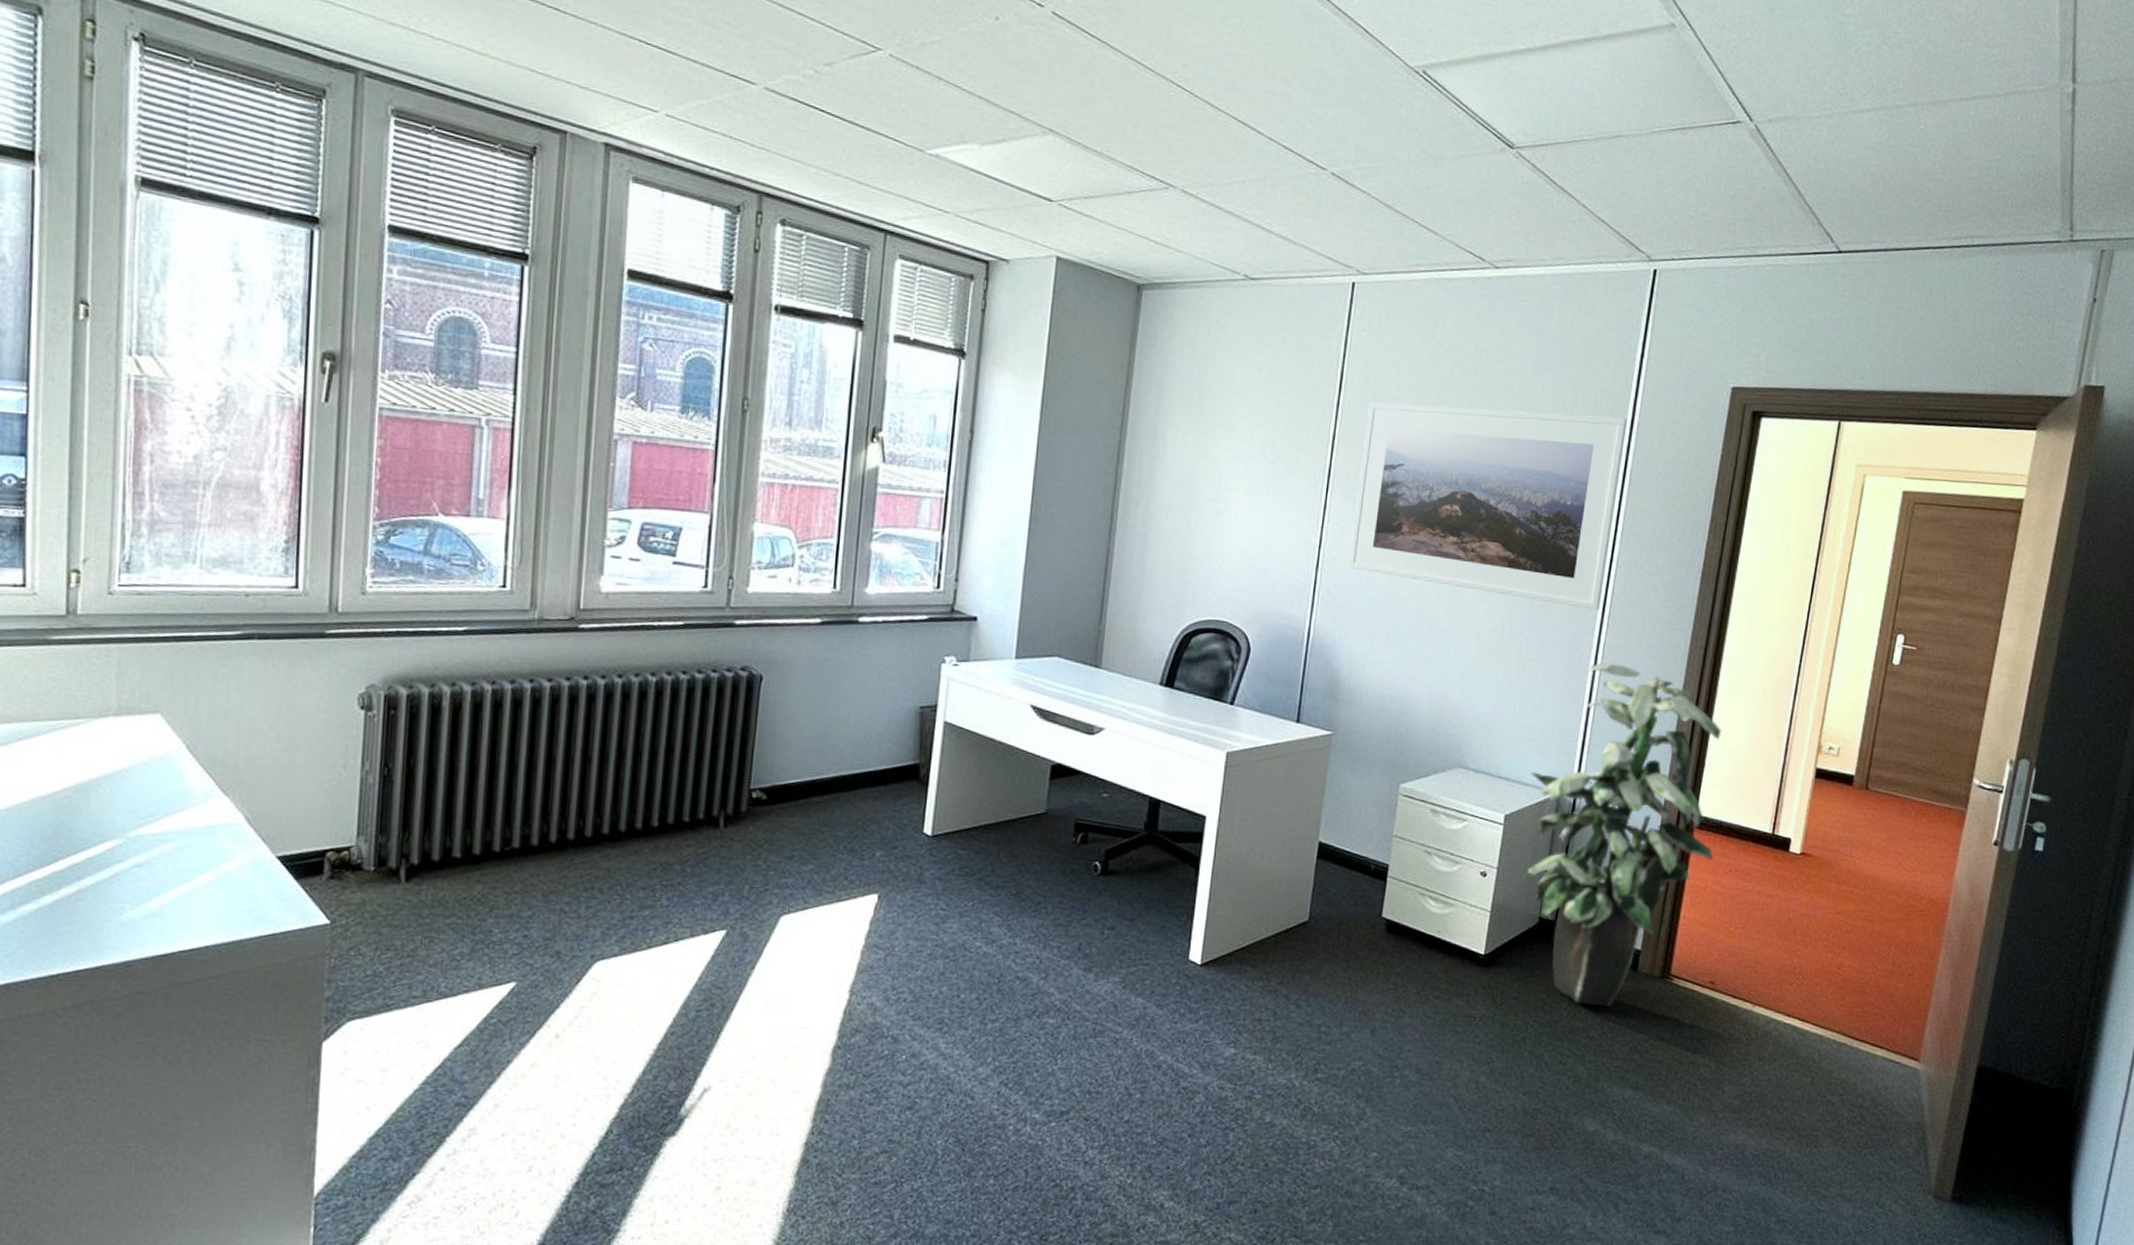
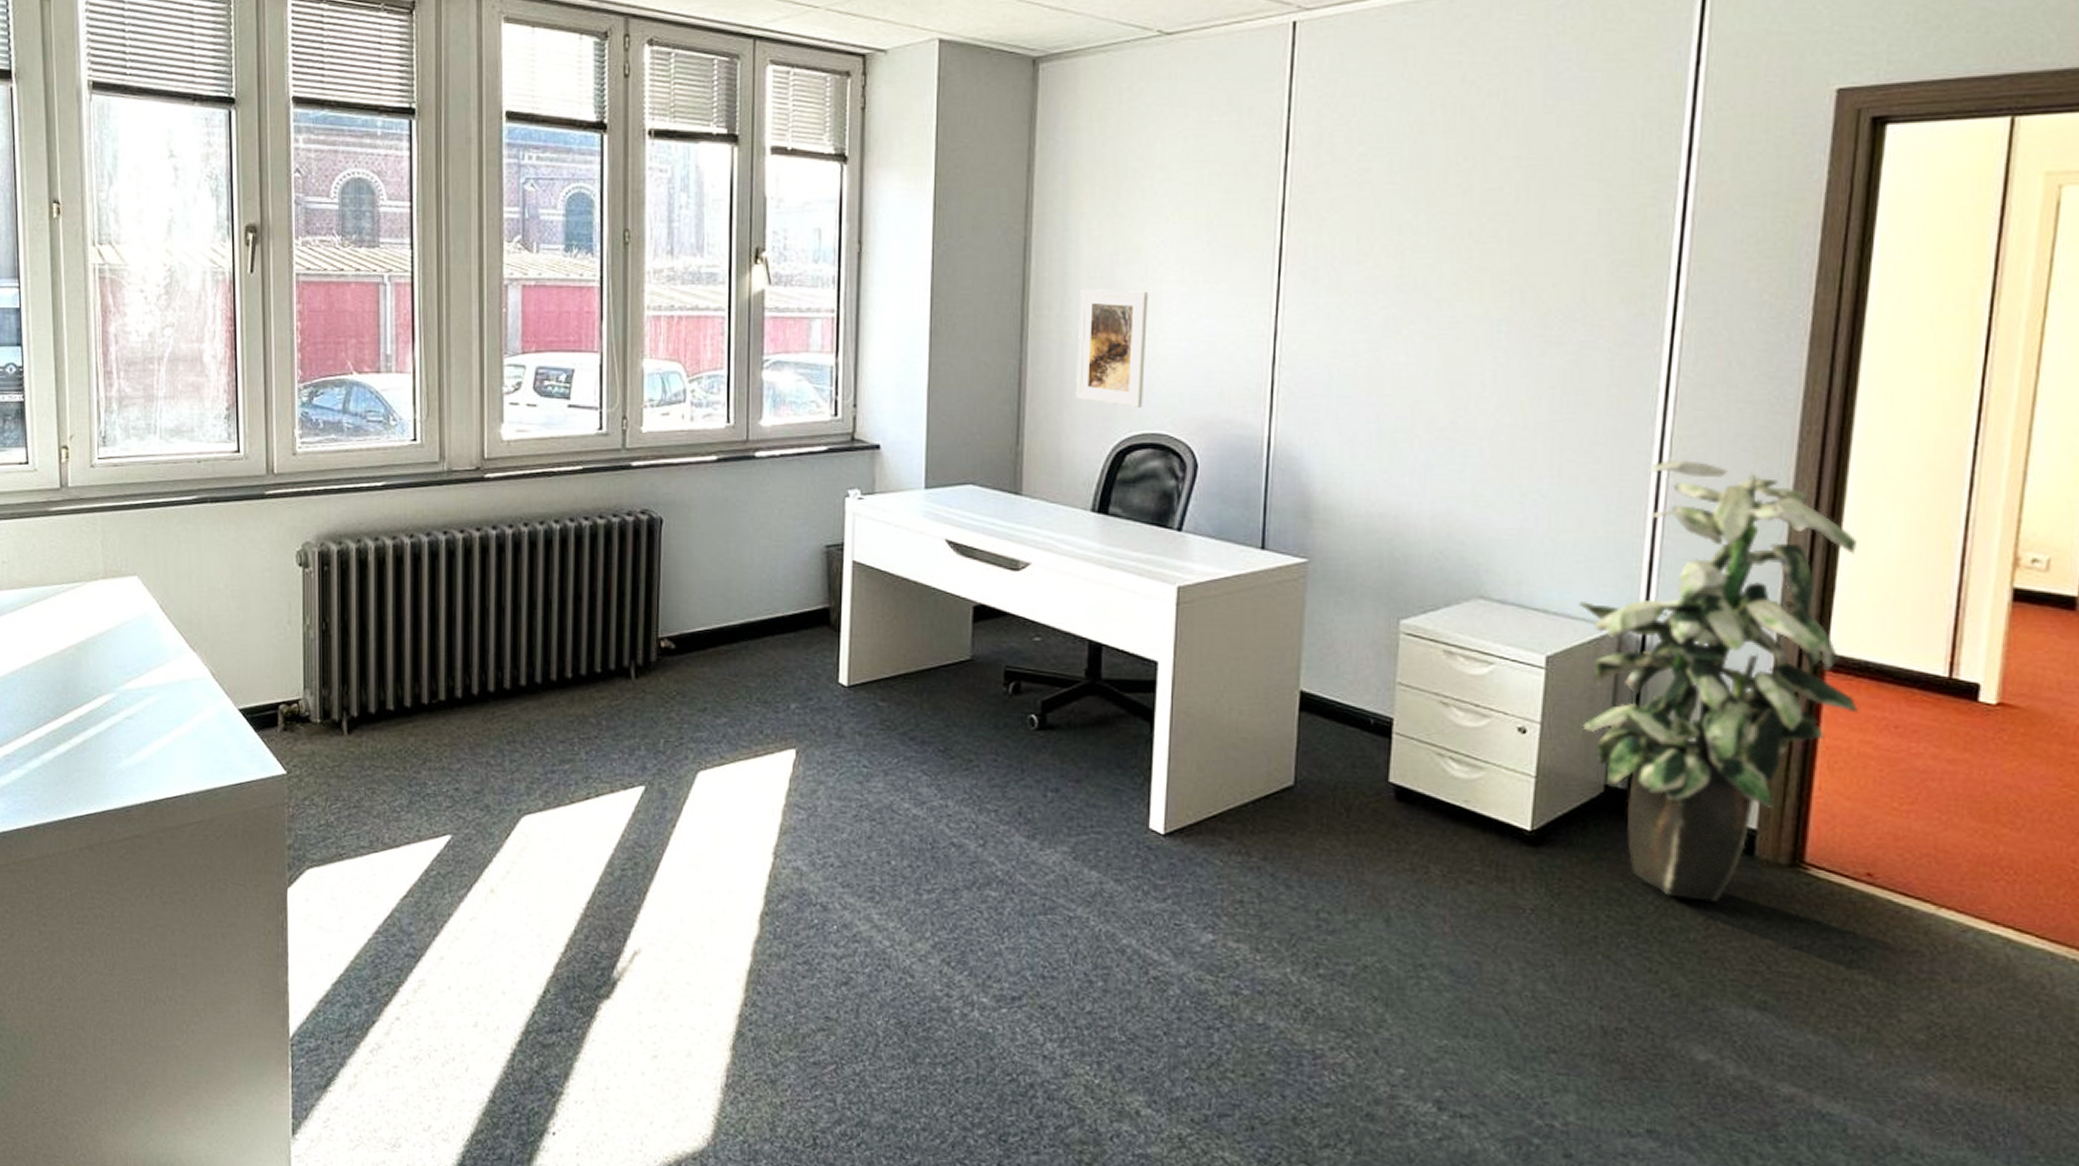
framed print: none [1154,491,1220,597] -> present [1076,289,1148,407]
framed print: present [1348,402,1628,610] -> none [1312,145,1683,394]

